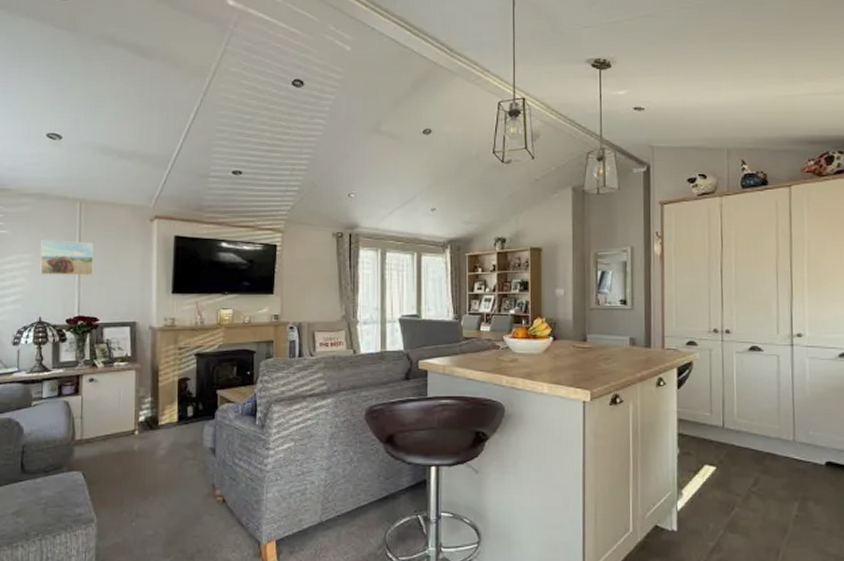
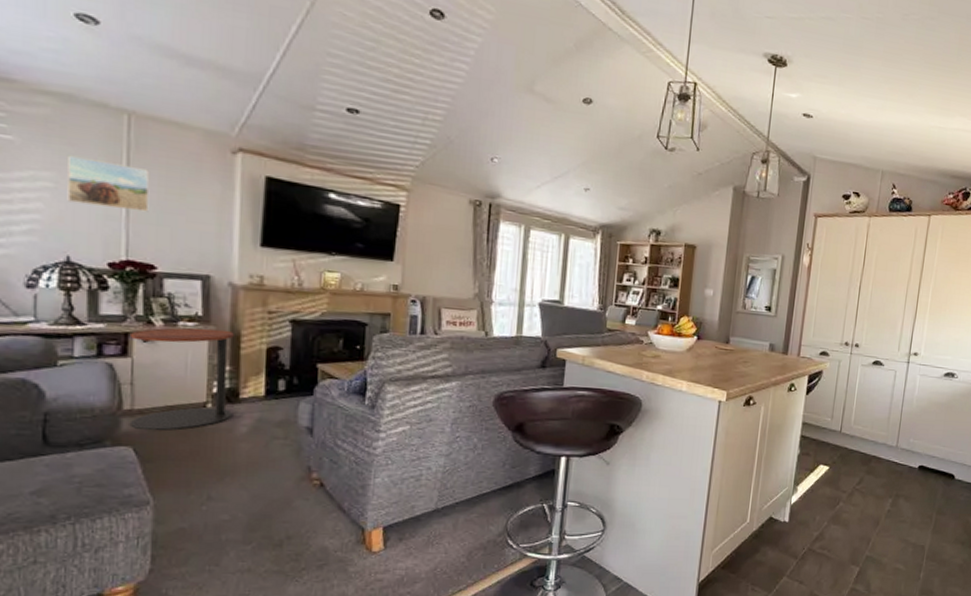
side table: none [80,366,154,457] -> present [129,327,234,431]

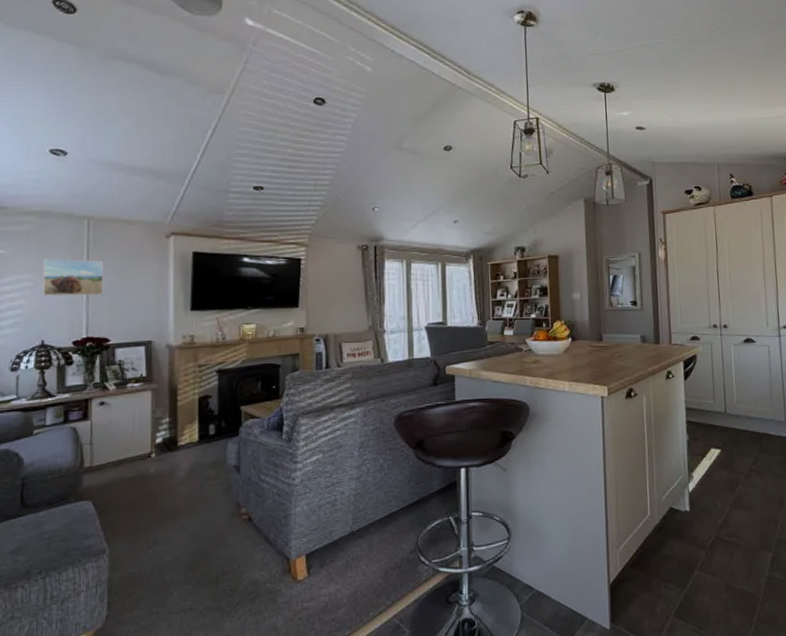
side table: present [129,327,234,431] -> none [89,386,172,485]

